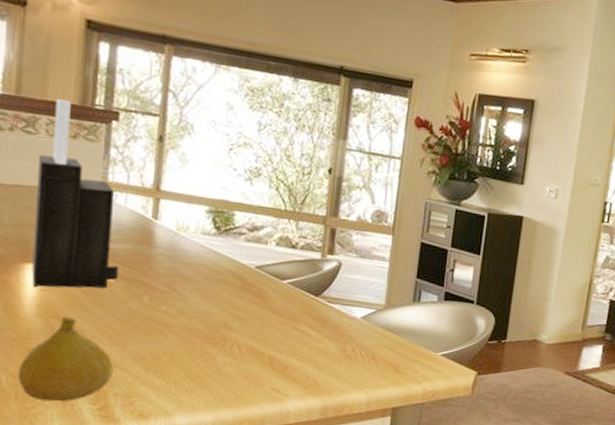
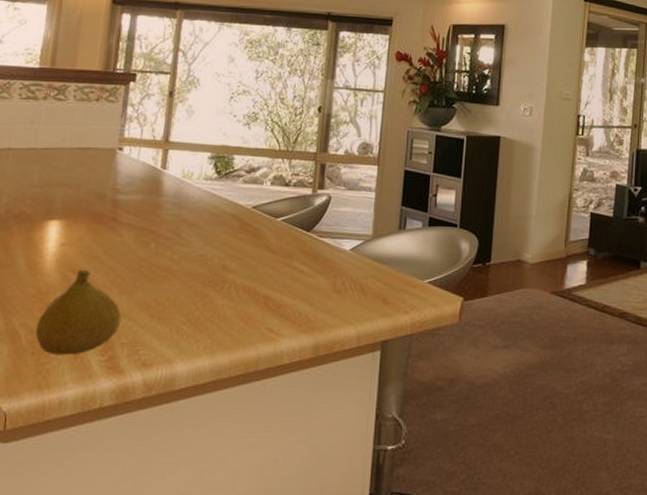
knife block: present [32,98,119,288] -> none [54,66,131,242]

